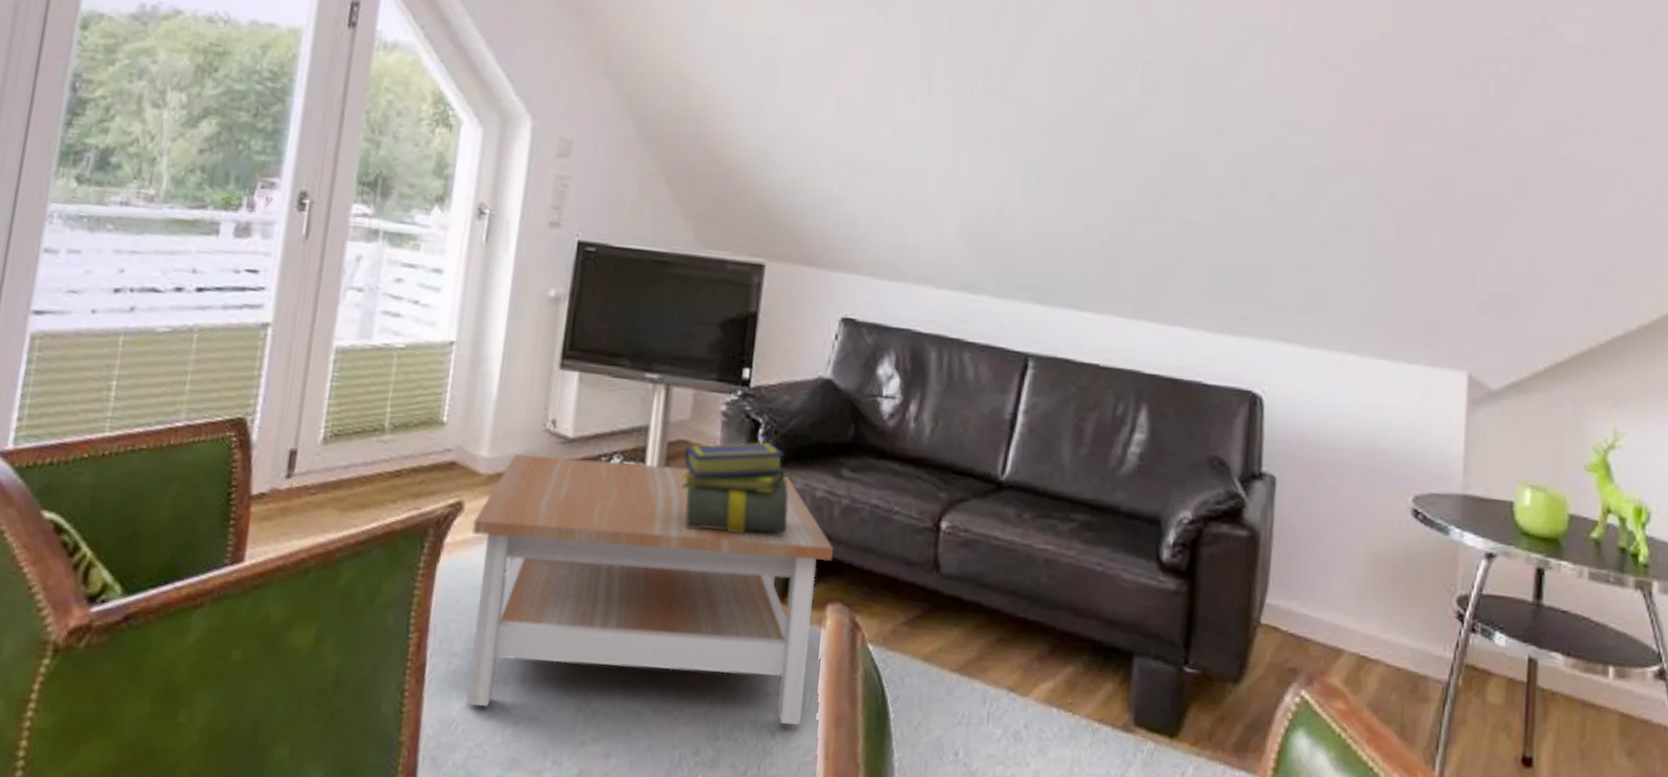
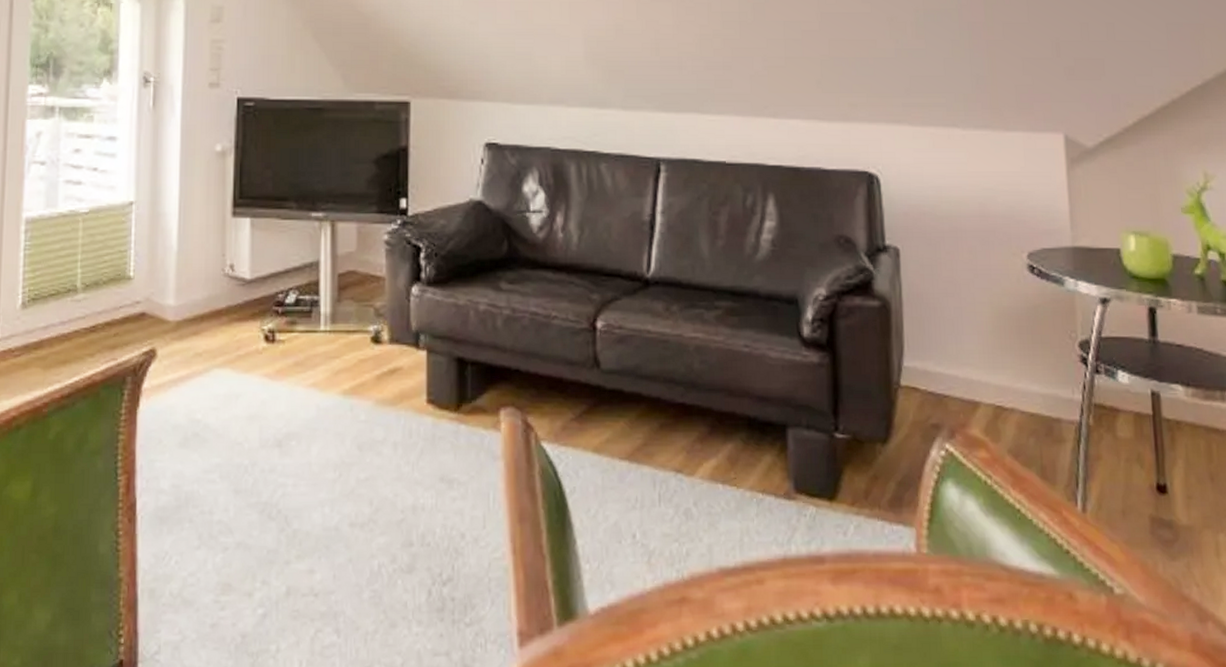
coffee table: present [466,454,833,726] -> none [167,294,500,538]
stack of books: present [681,441,788,534] -> none [354,265,455,352]

